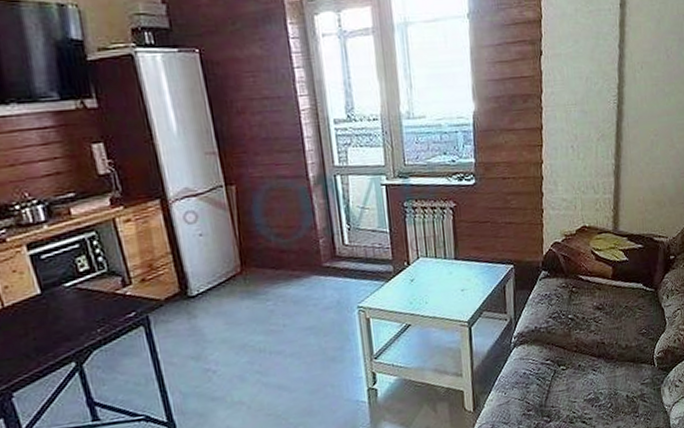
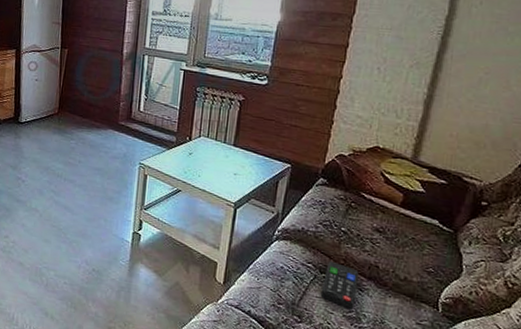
remote control: none [562,351,592,393] -> present [320,260,359,309]

